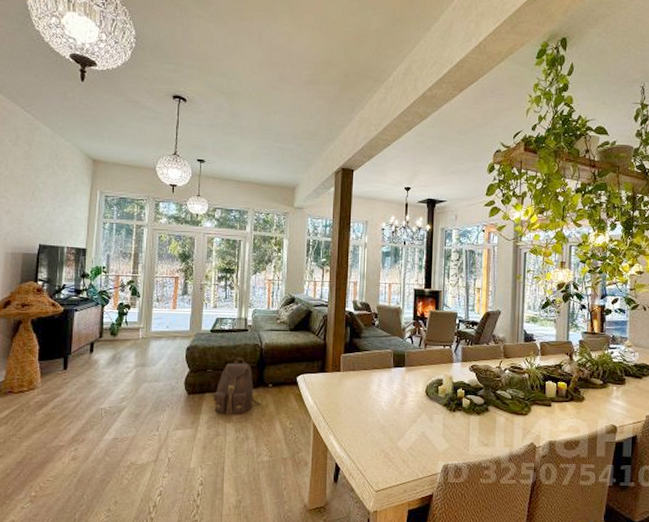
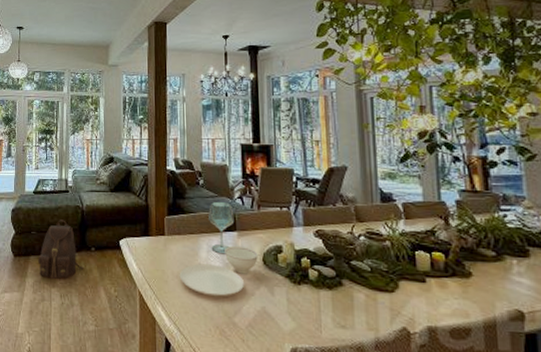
plate: none [351,396,409,425] -> present [179,264,245,297]
wine glass: none [380,340,404,387] -> present [207,201,235,254]
bowl: none [393,379,422,404] -> present [225,245,258,274]

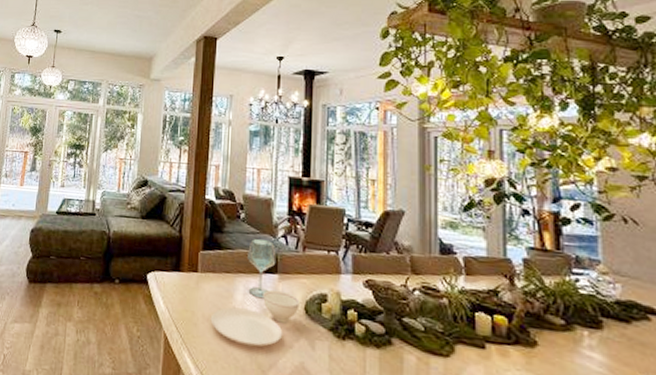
backpack: present [37,220,85,279] -> none [54,245,106,313]

